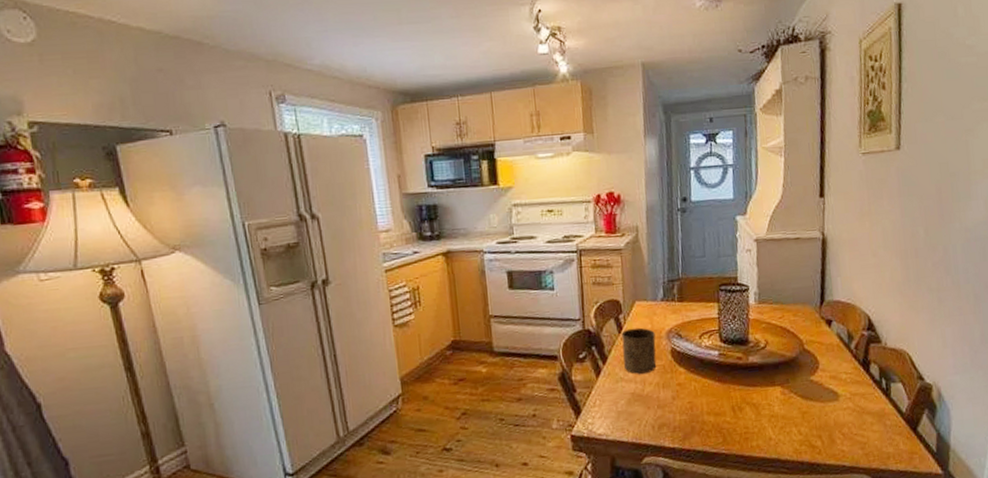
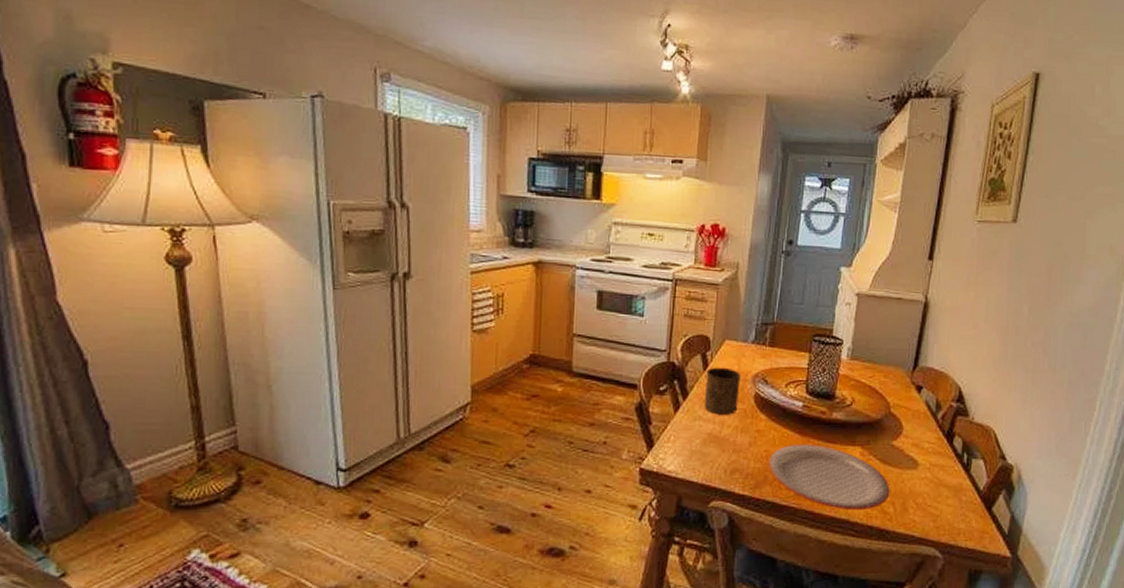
plate: none [693,389,816,449] -> present [768,443,890,511]

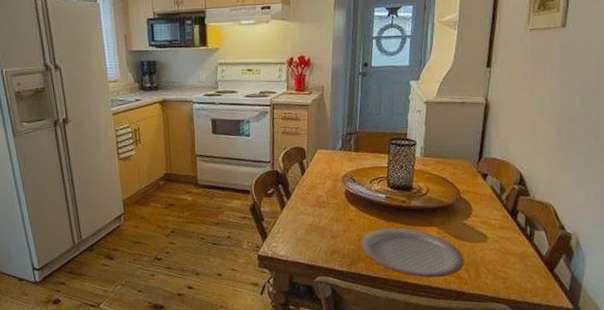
cup: present [705,367,741,415] -> none [304,171,333,209]

